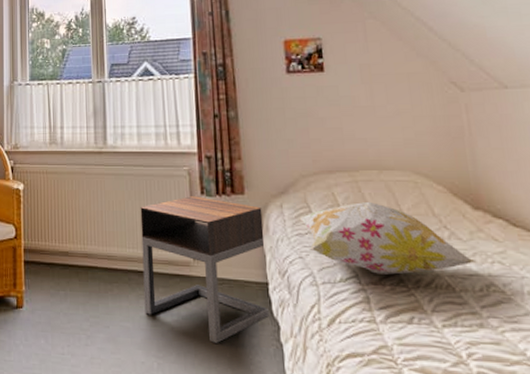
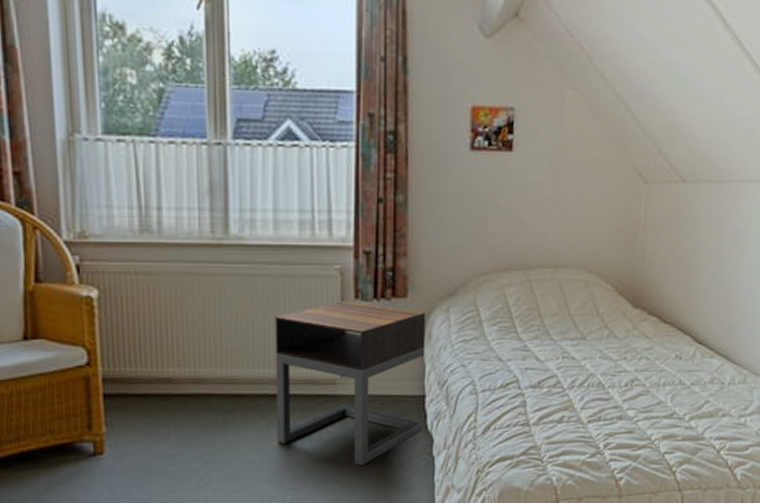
decorative pillow: present [299,201,475,275] -> none [466,302,626,377]

